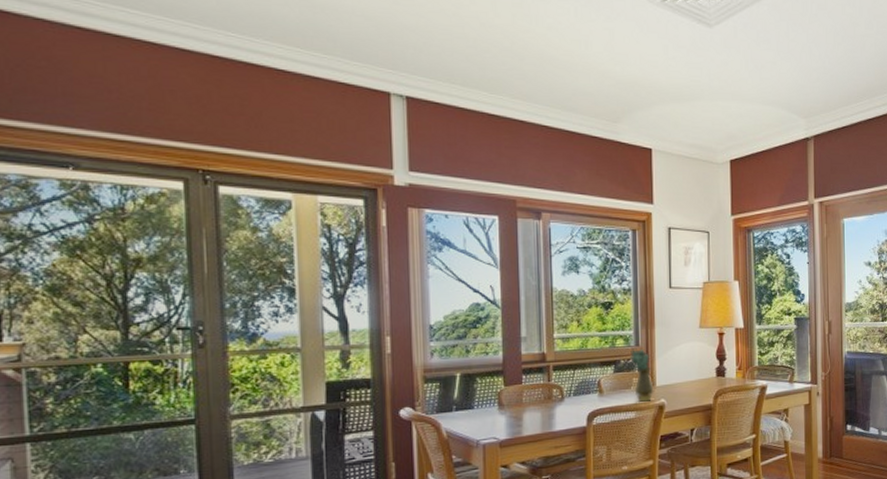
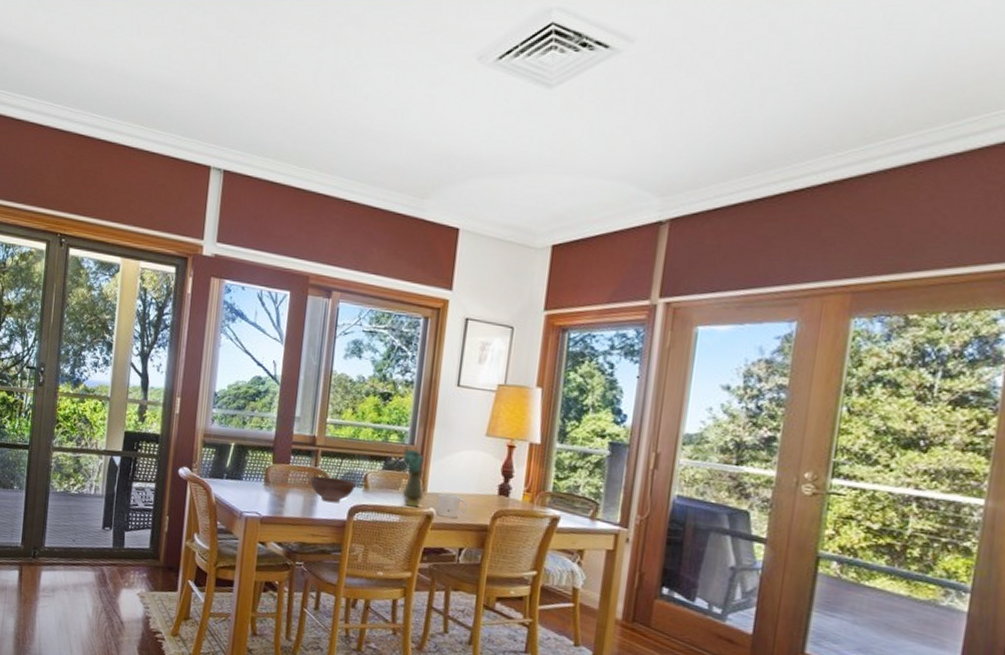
bowl: none [546,388,591,413] -> present [310,475,356,503]
mug: none [666,383,692,405] -> present [436,493,467,519]

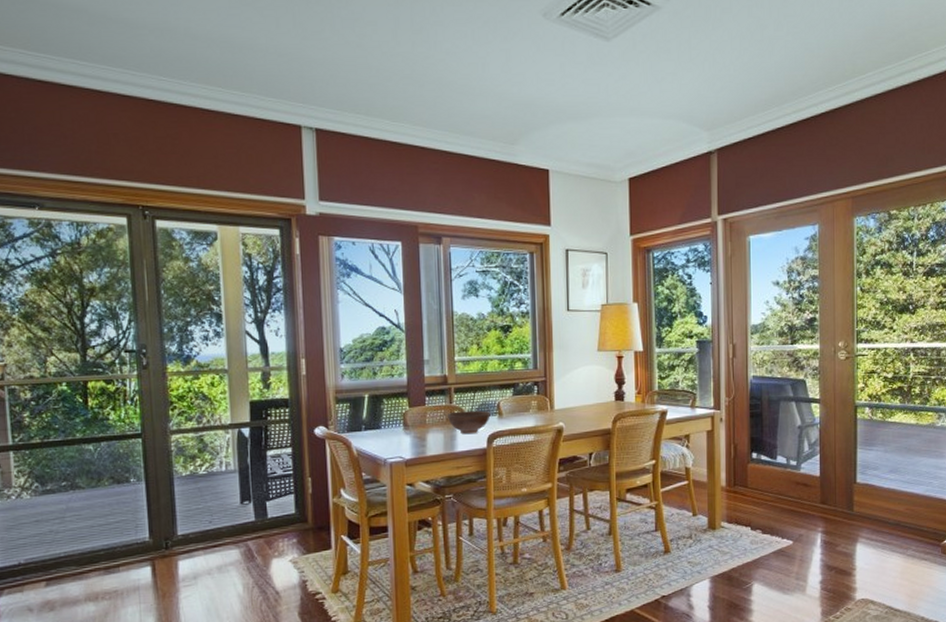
vase: present [401,446,424,508] -> none [528,371,553,425]
mug: present [436,493,467,519] -> none [564,407,590,429]

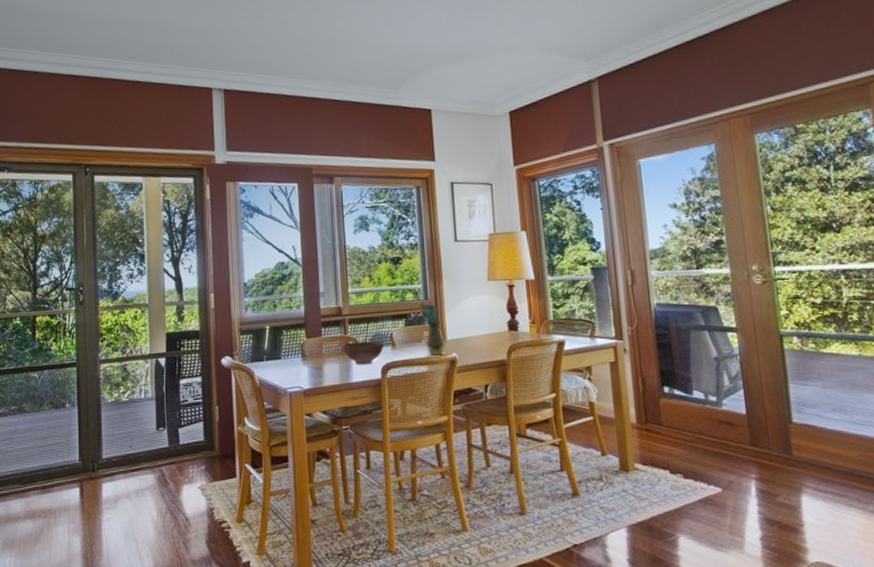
vase: none [528,371,553,425] -> present [419,301,445,356]

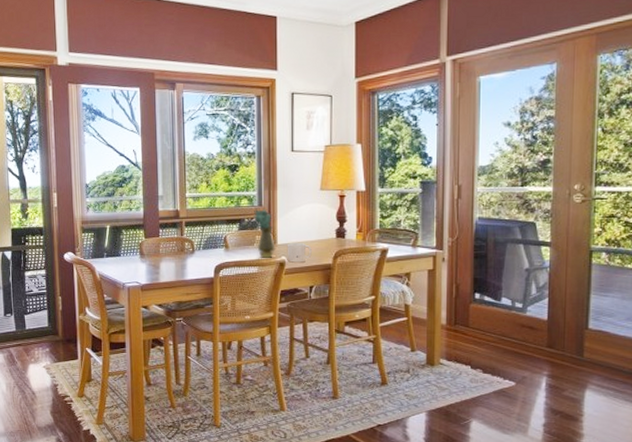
bowl: present [343,341,384,365] -> none [179,243,218,264]
mug: none [457,338,484,360] -> present [287,243,312,263]

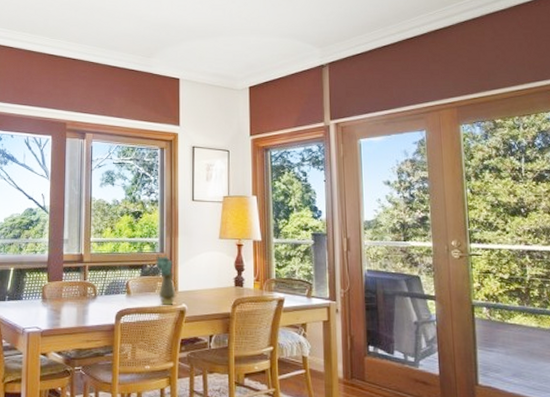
mug: present [287,243,312,263] -> none [187,290,211,311]

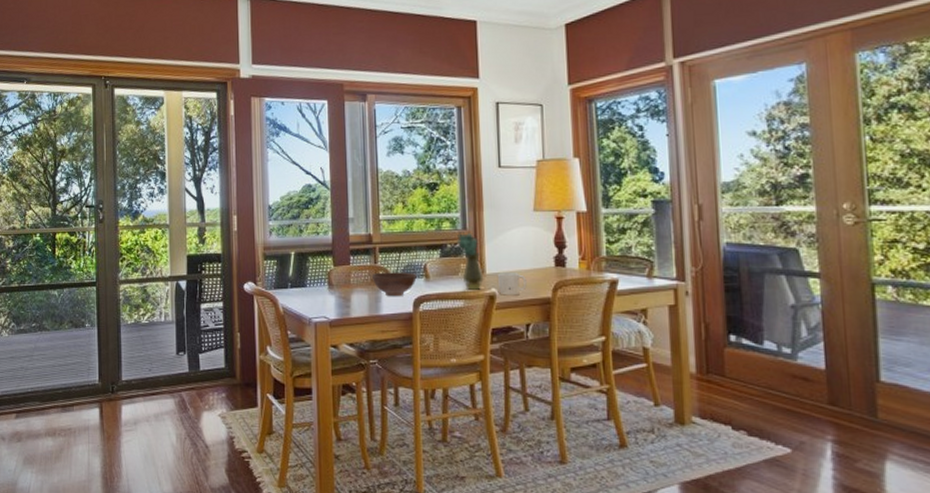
bowl: none [81,288,120,310] -> present [372,272,417,297]
mug: none [187,290,211,311] -> present [497,272,527,296]

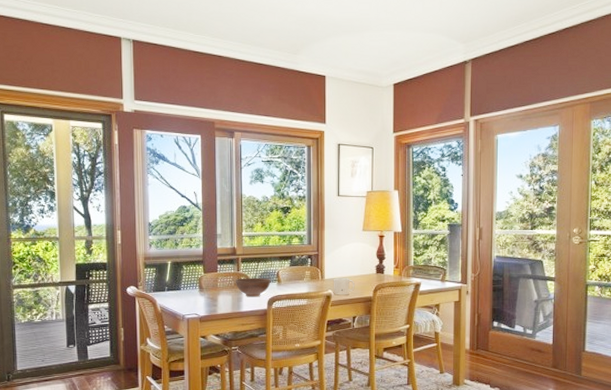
vase: present [456,232,484,290] -> none [303,246,323,291]

